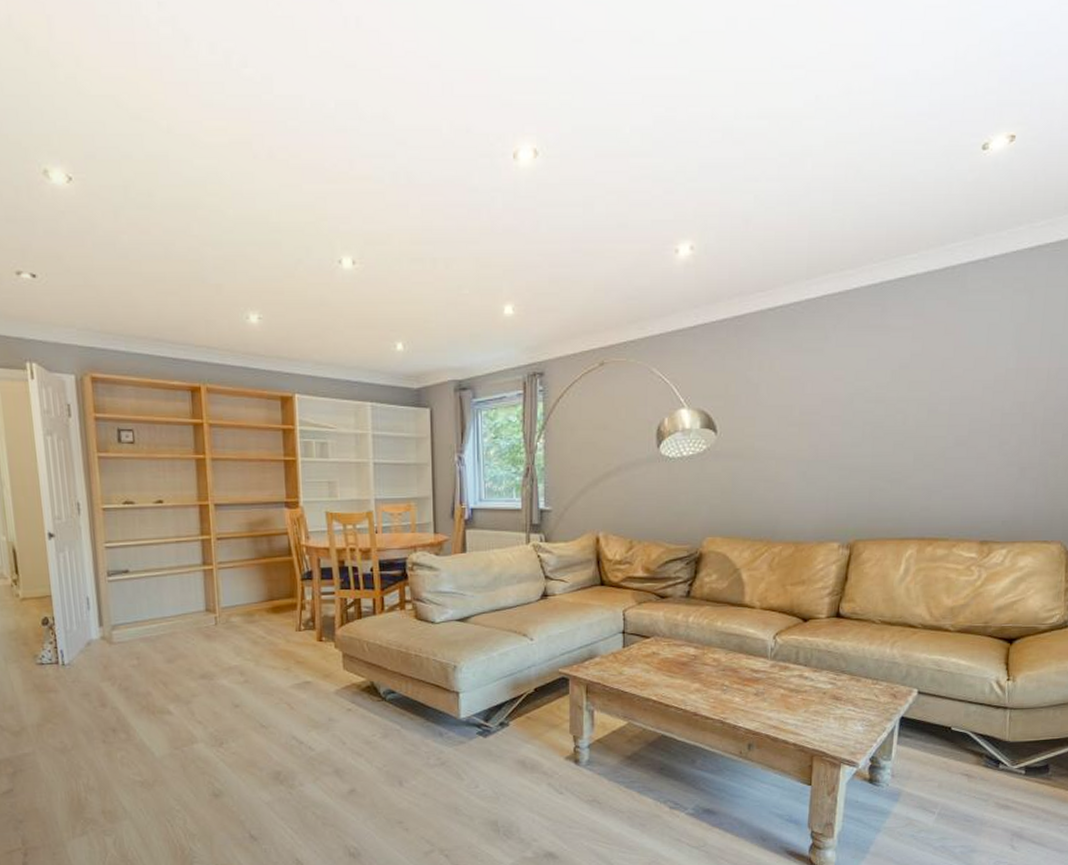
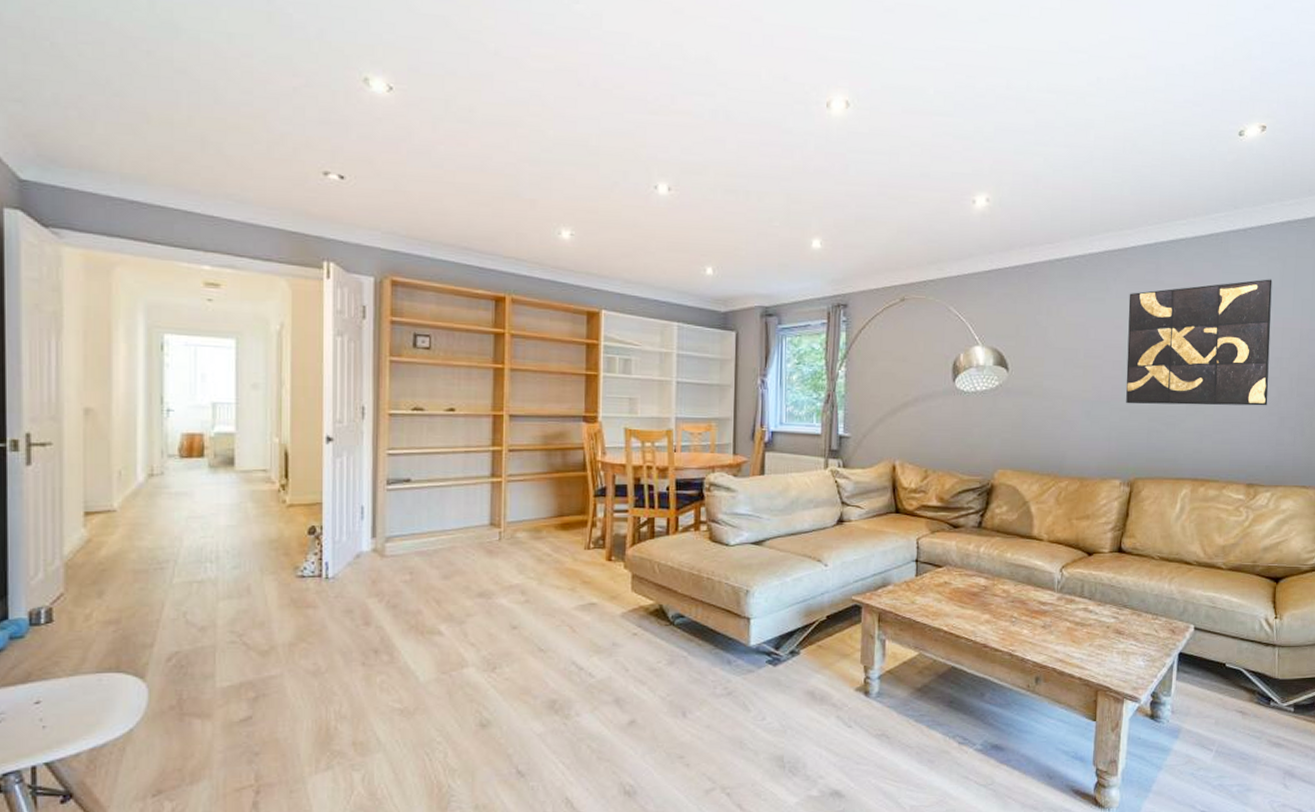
wall art: none [846,314,1017,462] -> present [1126,279,1273,406]

